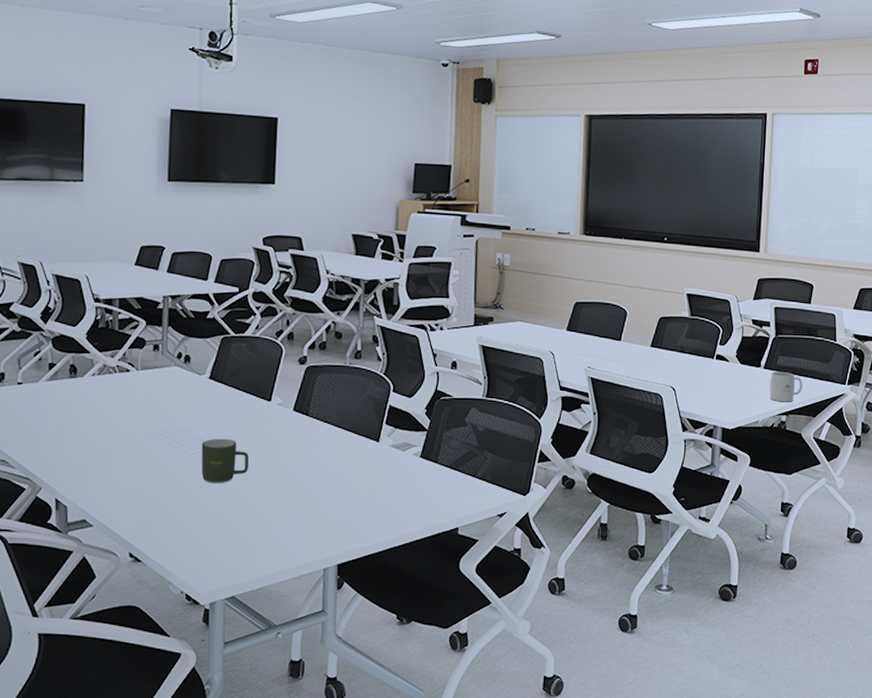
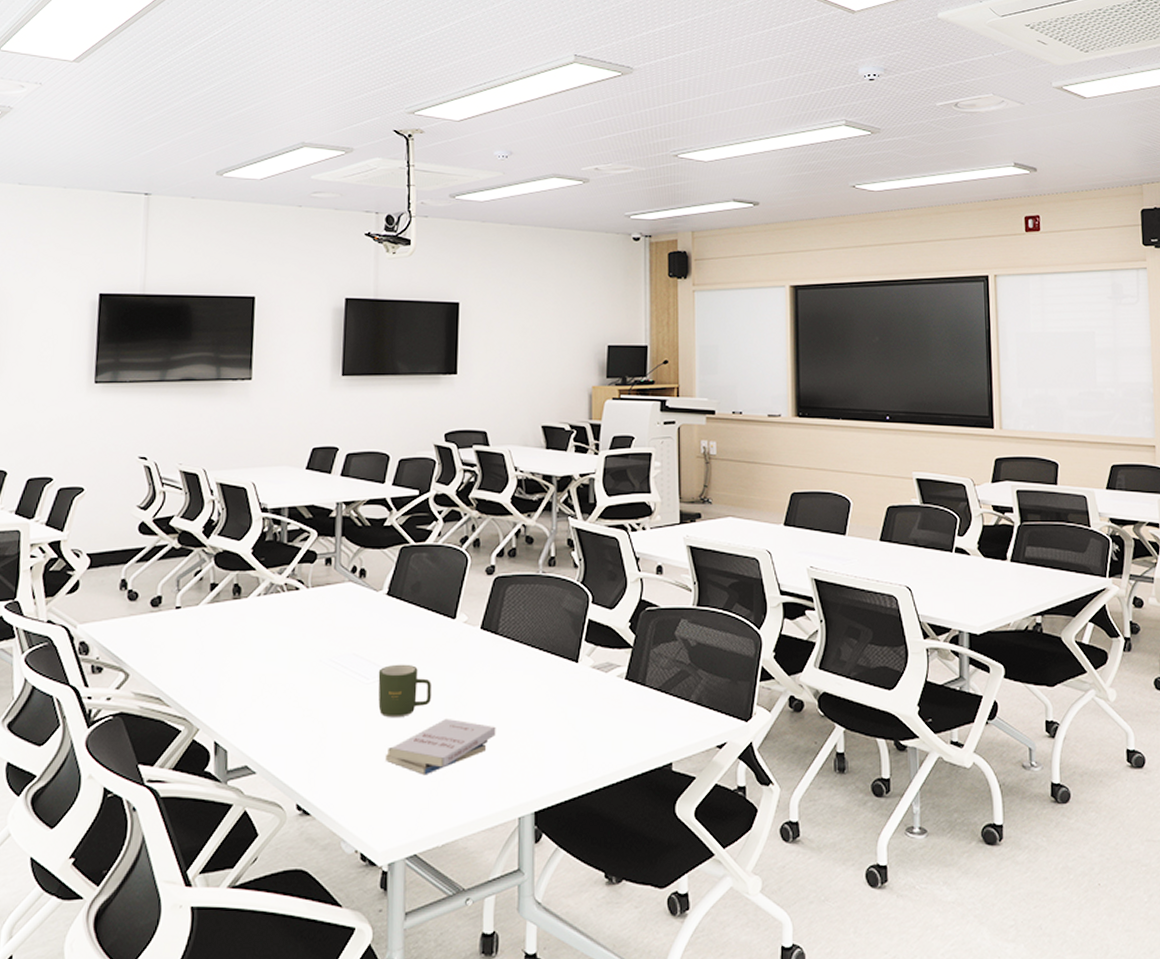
books: none [207,486,305,532] -> present [384,719,496,776]
mug: present [769,372,803,403] -> none [1019,565,1057,600]

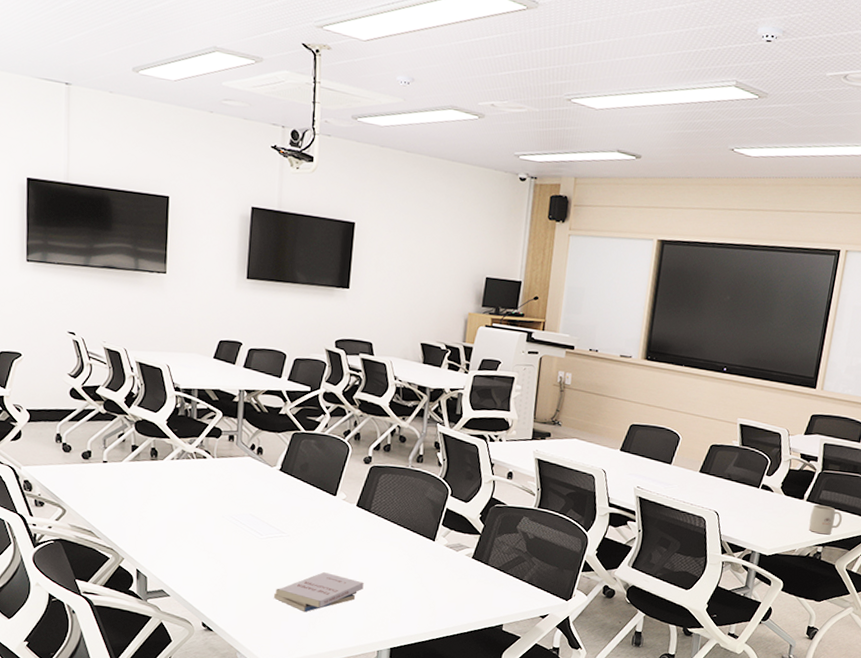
mug: present [378,664,431,718] -> none [269,526,314,568]
mug: none [1019,565,1057,600] -> present [808,505,842,535]

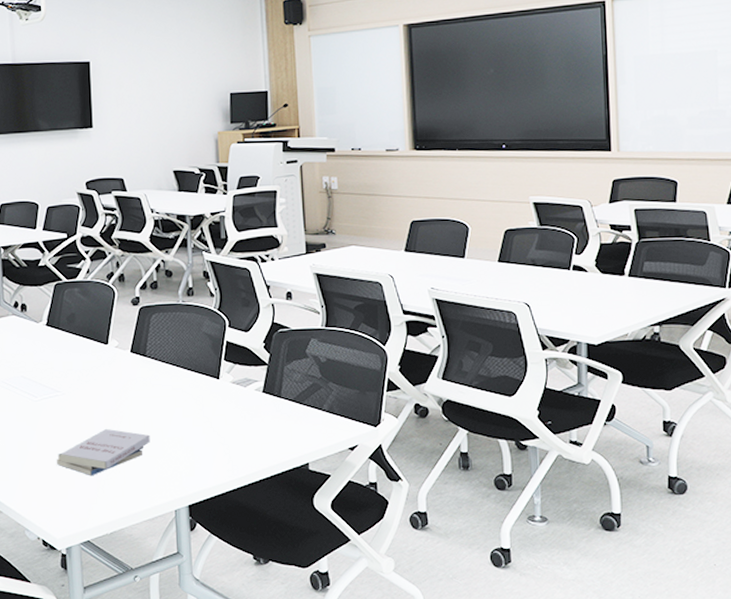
mug: present [808,505,842,535] -> none [637,279,675,312]

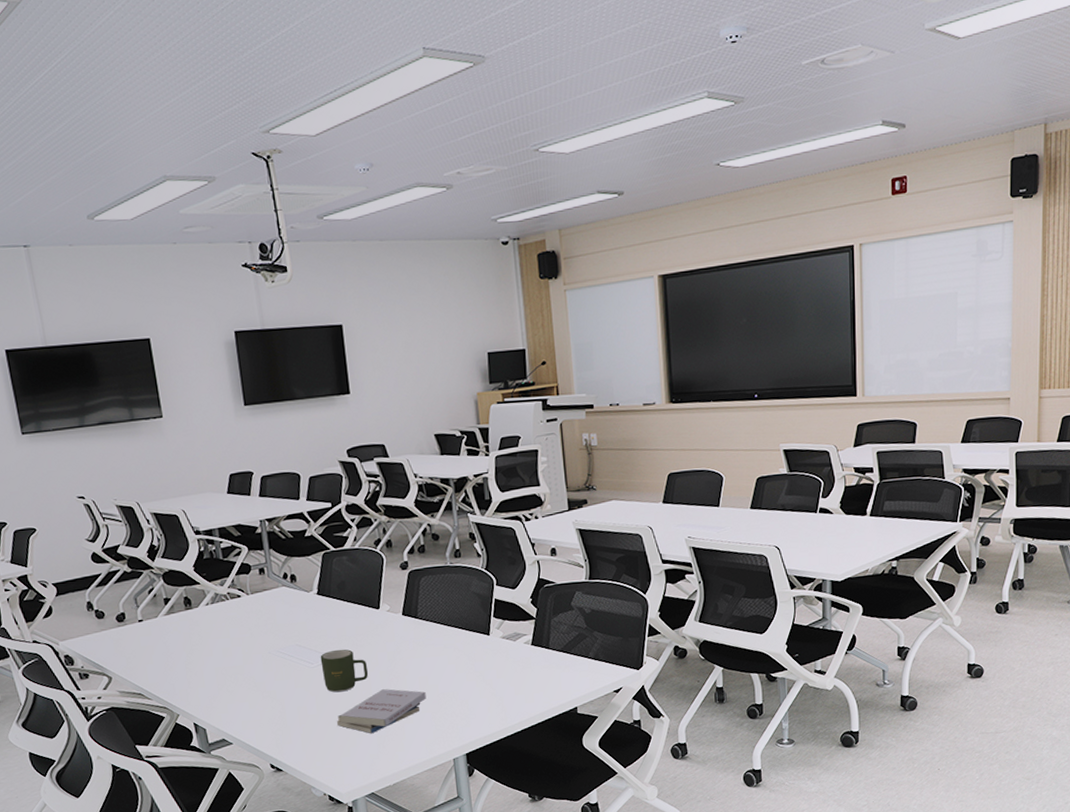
mug: none [44,384,92,429] -> present [320,649,368,693]

